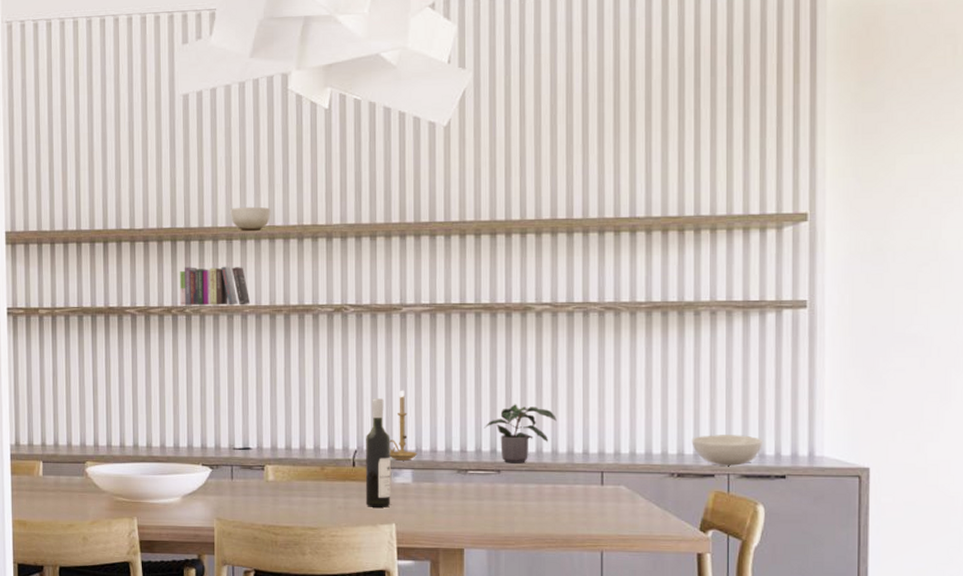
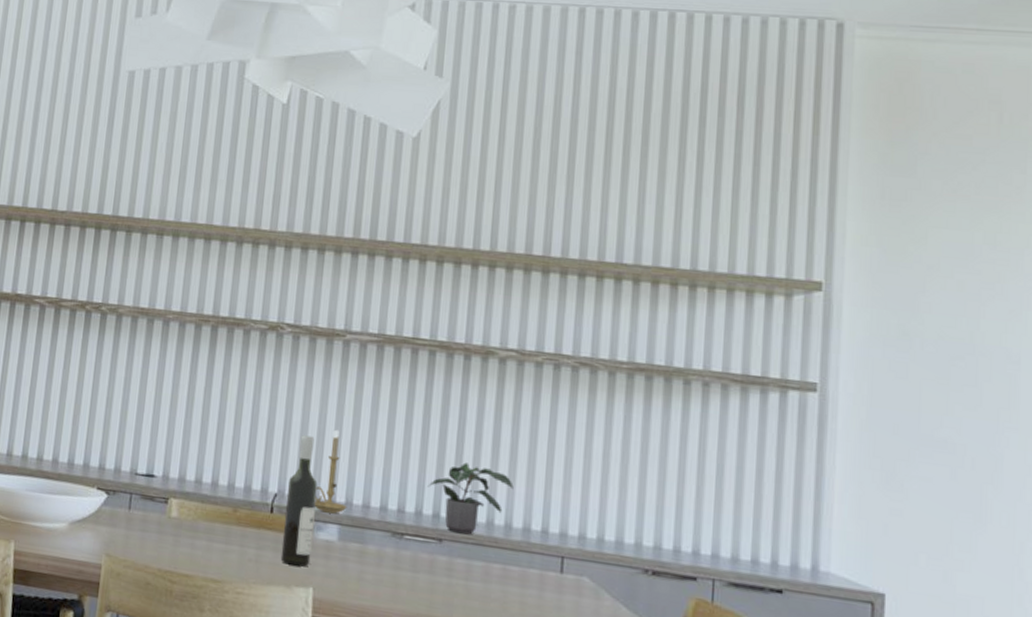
books: present [179,266,251,306] -> none [96,259,176,310]
bowl: present [229,206,271,232] -> none [164,199,210,229]
bowl: present [691,435,764,466] -> none [671,528,758,571]

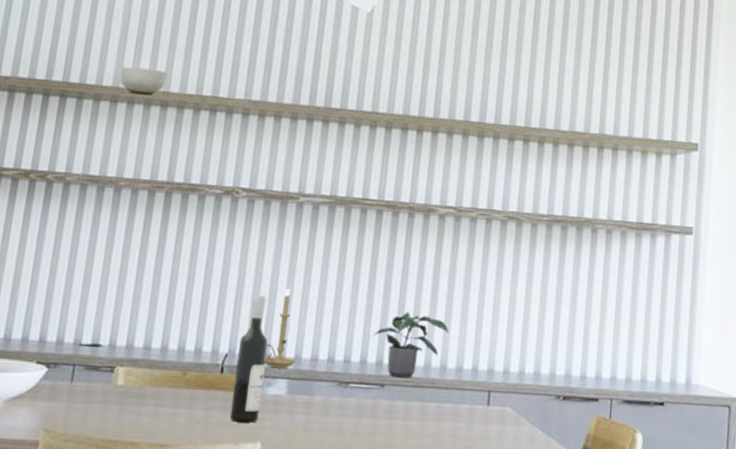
bowl: none [164,199,210,229] -> present [119,66,168,96]

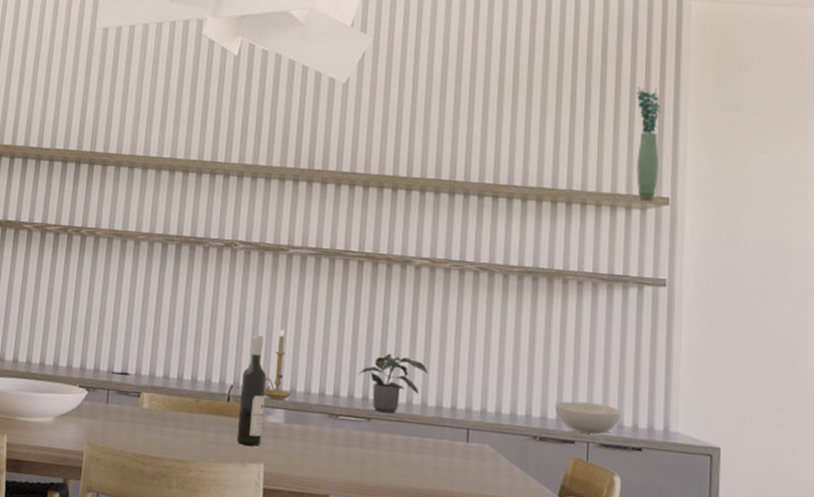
bowl: present [119,66,168,96] -> none [134,137,174,163]
bowl: none [579,356,646,391] -> present [554,401,622,435]
vase: none [667,28,693,147] -> present [636,86,660,201]

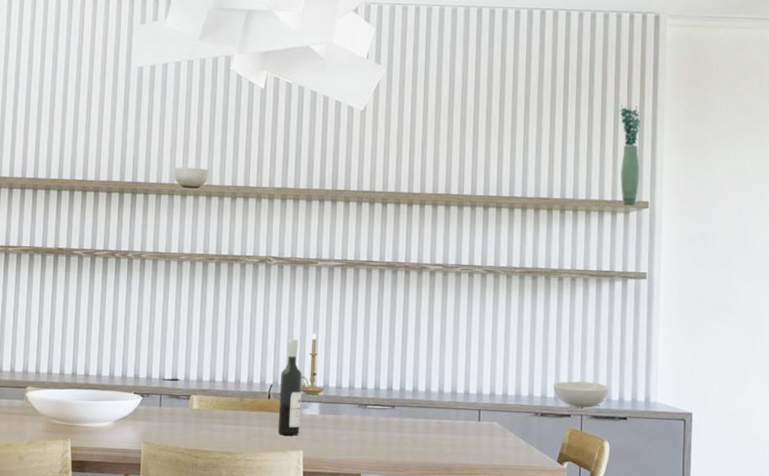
bowl: none [134,137,174,163] -> present [173,167,209,189]
potted plant: present [358,353,428,414] -> none [382,349,444,401]

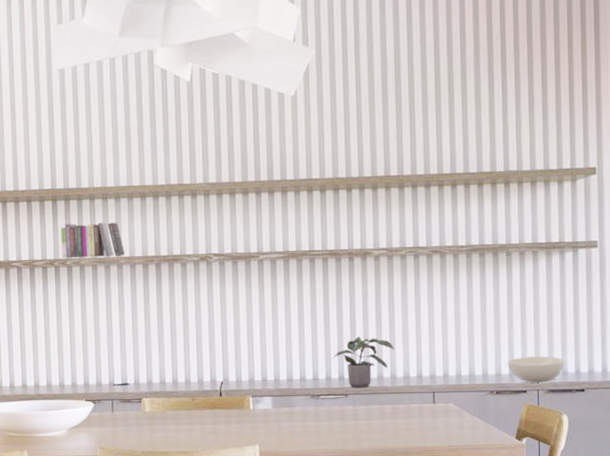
books: none [123,216,187,253] -> present [60,222,125,259]
bowl: present [173,167,209,189] -> none [104,168,141,191]
bottle: present [277,339,302,436] -> none [230,335,254,431]
candle holder: present [301,333,325,395] -> none [251,327,276,389]
potted plant: none [382,349,444,401] -> present [333,336,394,388]
vase: present [619,104,641,206] -> none [561,68,586,173]

